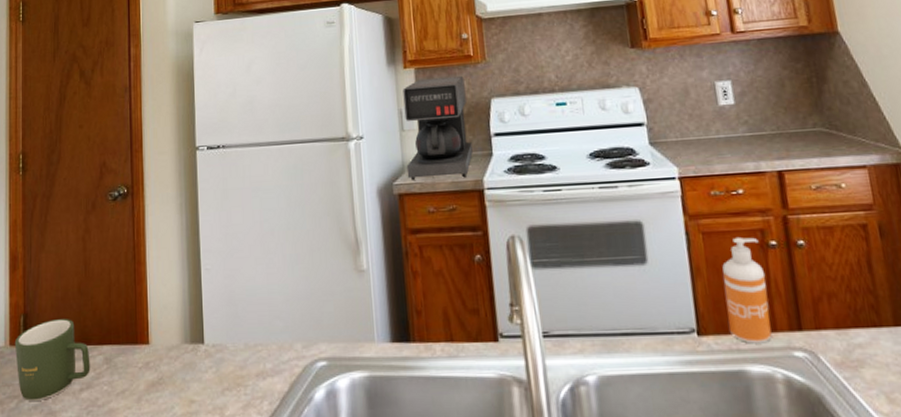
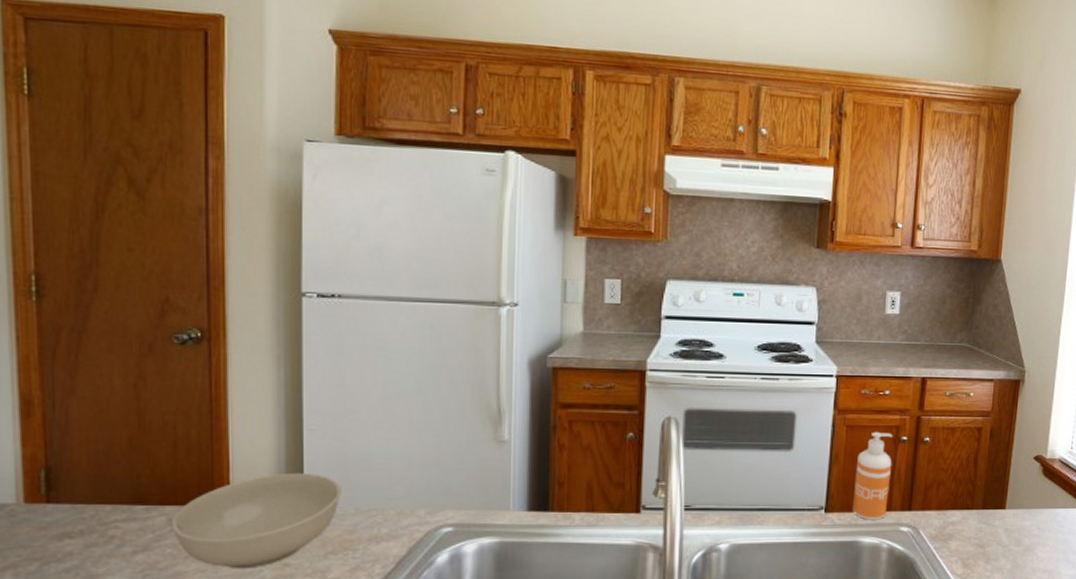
mug: present [14,318,90,402] -> none [31,474,148,565]
bowl: none [107,310,233,406] -> present [171,472,342,569]
coffee maker: present [403,75,473,180] -> none [564,249,641,356]

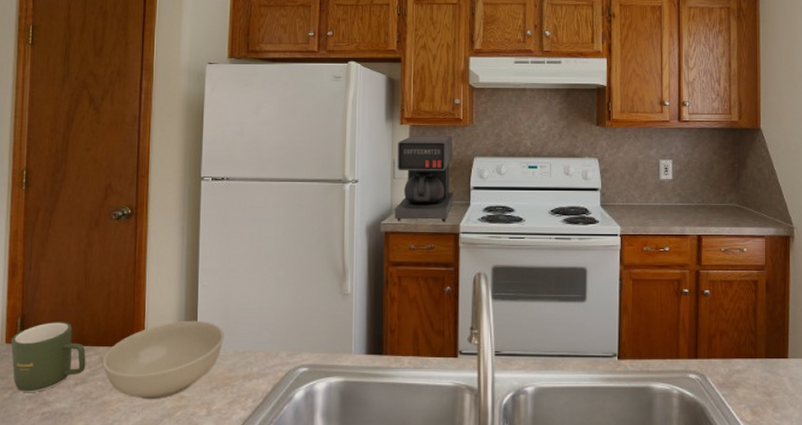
mug: none [31,474,148,565] -> present [10,321,86,393]
coffee maker: none [564,249,641,356] -> present [394,135,453,221]
soap dispenser: present [852,431,893,520] -> none [642,284,677,367]

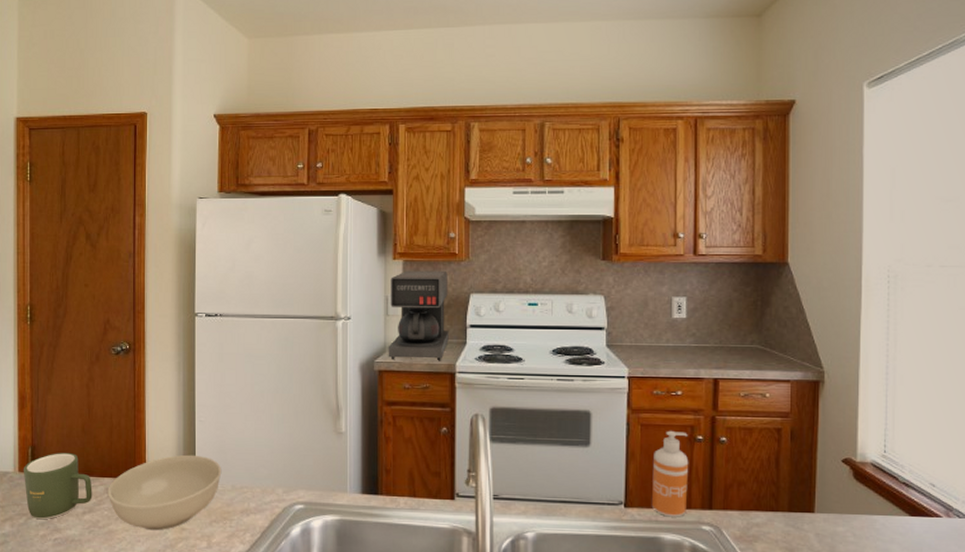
soap dispenser: none [642,284,677,367] -> present [651,430,689,517]

